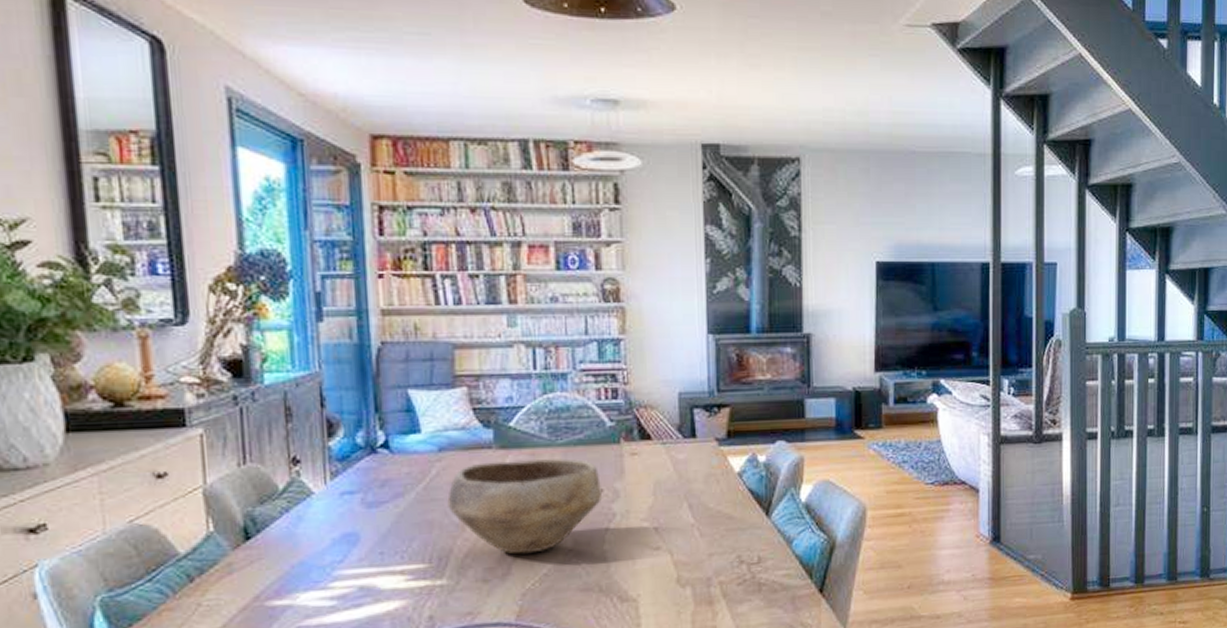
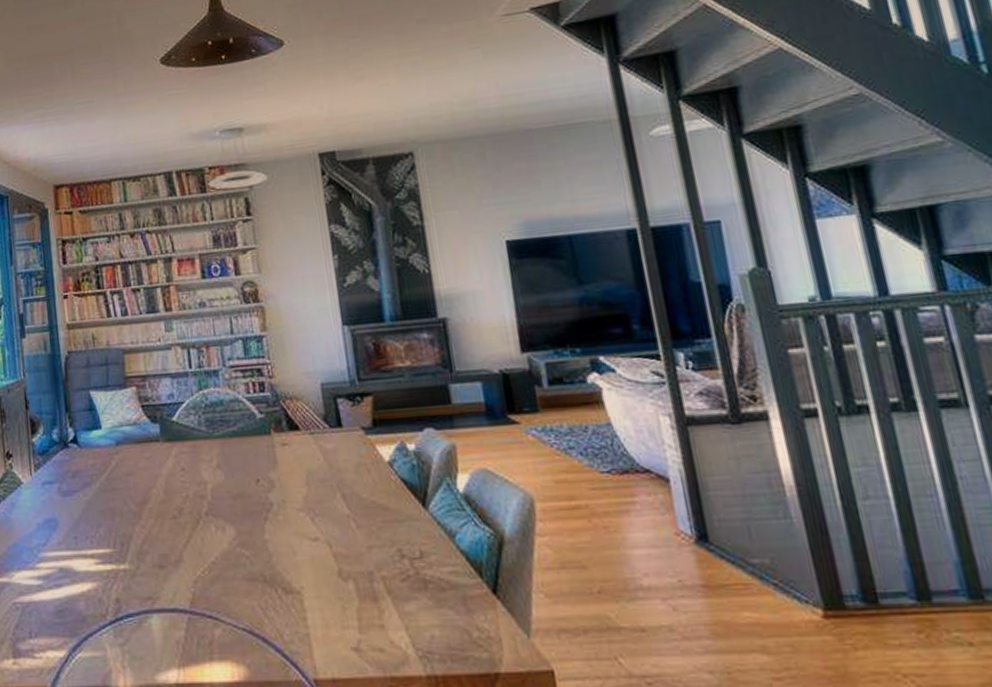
bowl: present [447,458,603,554] -> none [125,450,259,542]

